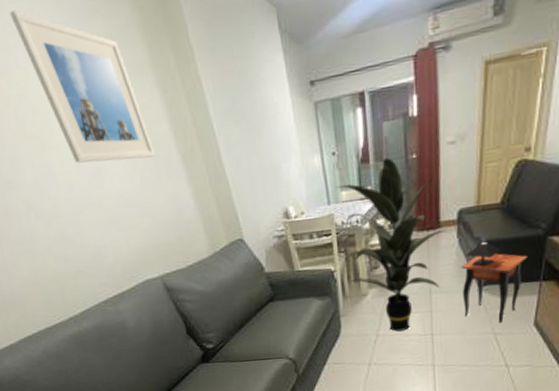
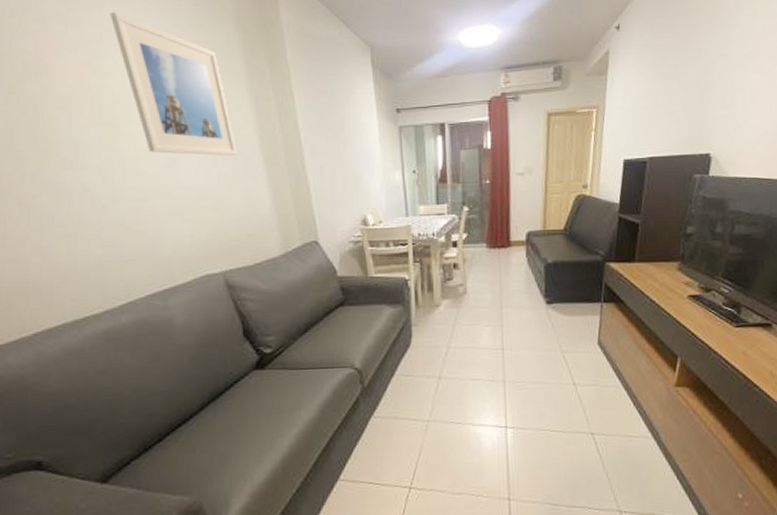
indoor plant: present [336,158,447,332] -> none [415,181,517,344]
side table: present [461,241,527,324] -> none [529,262,589,341]

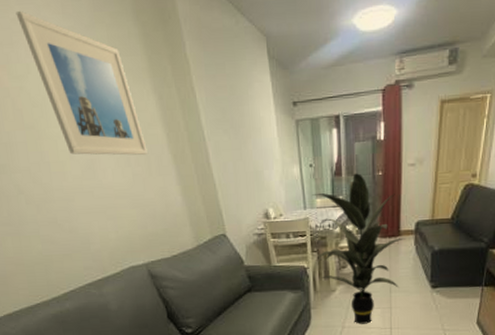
indoor plant: none [415,181,517,344] -> present [312,173,406,324]

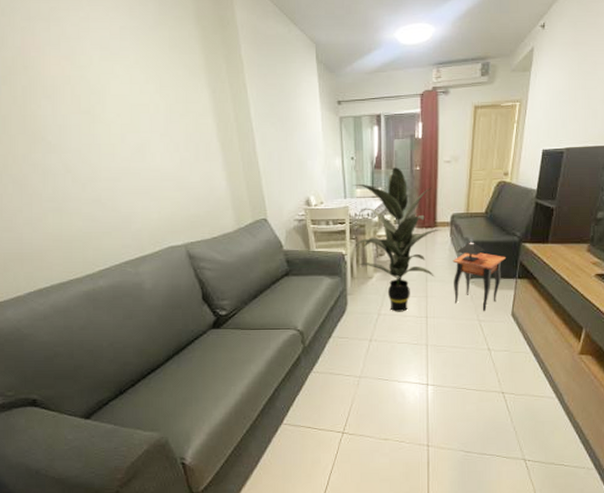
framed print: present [15,11,148,155] -> none [86,11,197,141]
side table: none [417,250,472,321] -> present [452,242,506,312]

